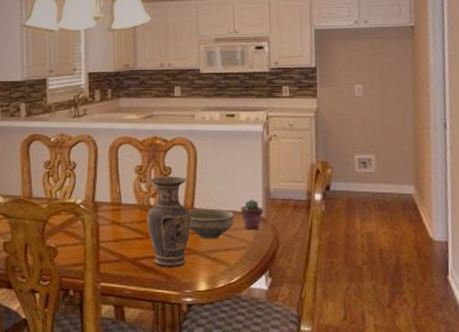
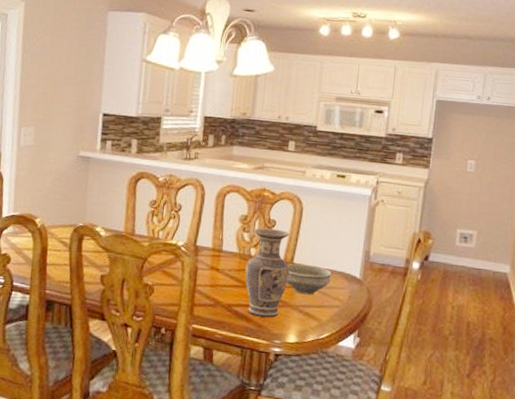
potted succulent: present [241,199,264,230] -> none [339,260,361,291]

